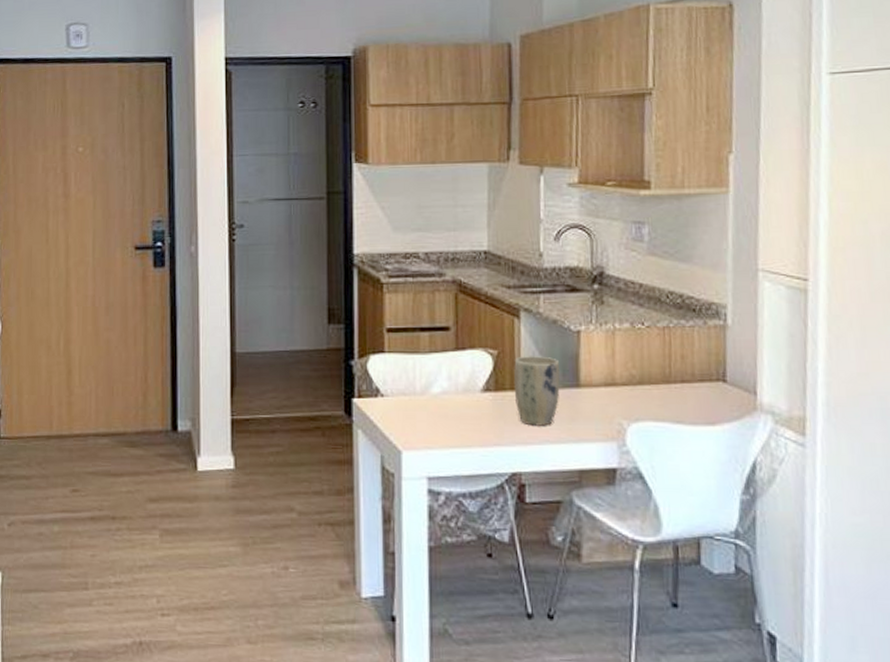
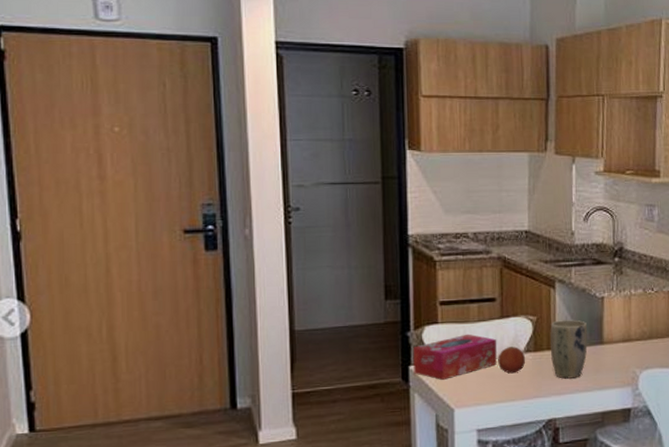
tissue box: none [357,366,451,417] -> present [413,334,497,380]
fruit: none [452,384,485,415] -> present [498,347,526,374]

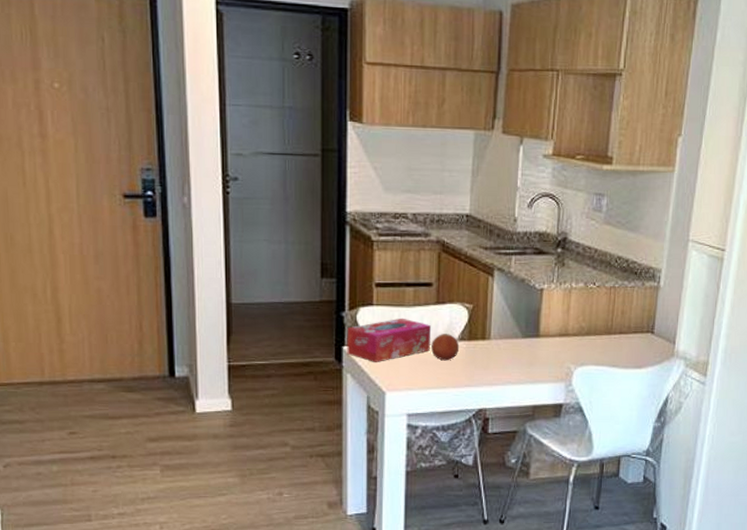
plant pot: present [550,320,588,379] -> none [485,310,524,370]

